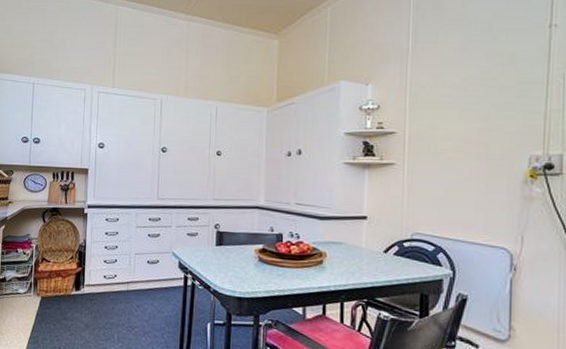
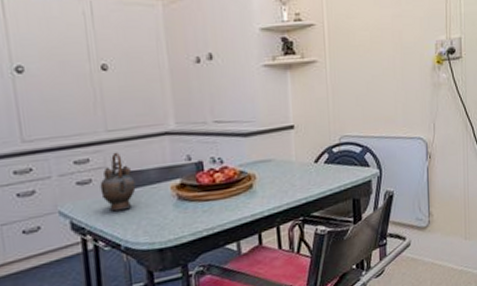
teapot: none [202,216,228,261] -> present [99,152,136,212]

